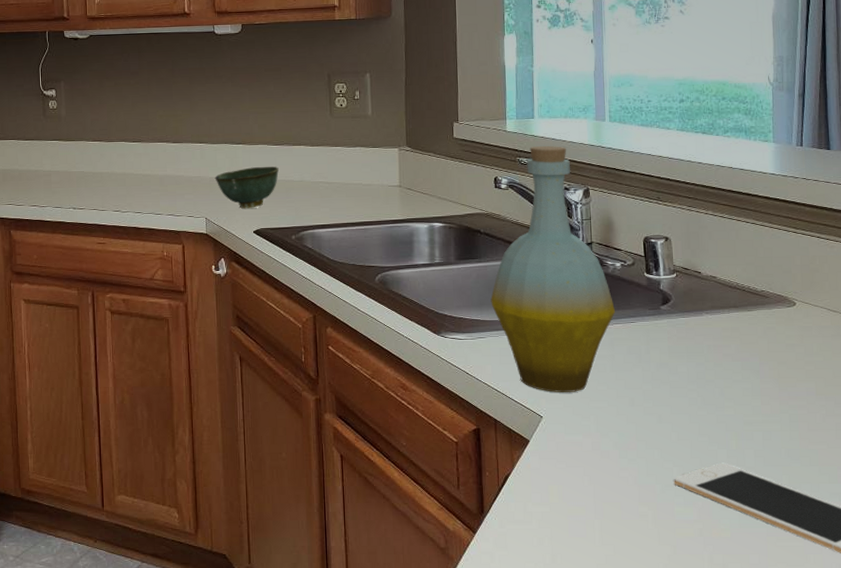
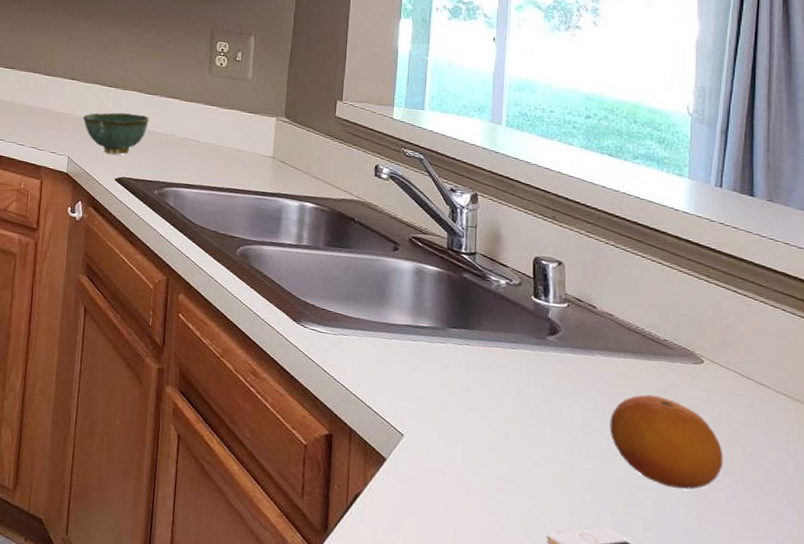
bottle: present [491,146,616,392] -> none [358,139,496,414]
fruit: none [720,341,818,417] -> present [609,394,723,490]

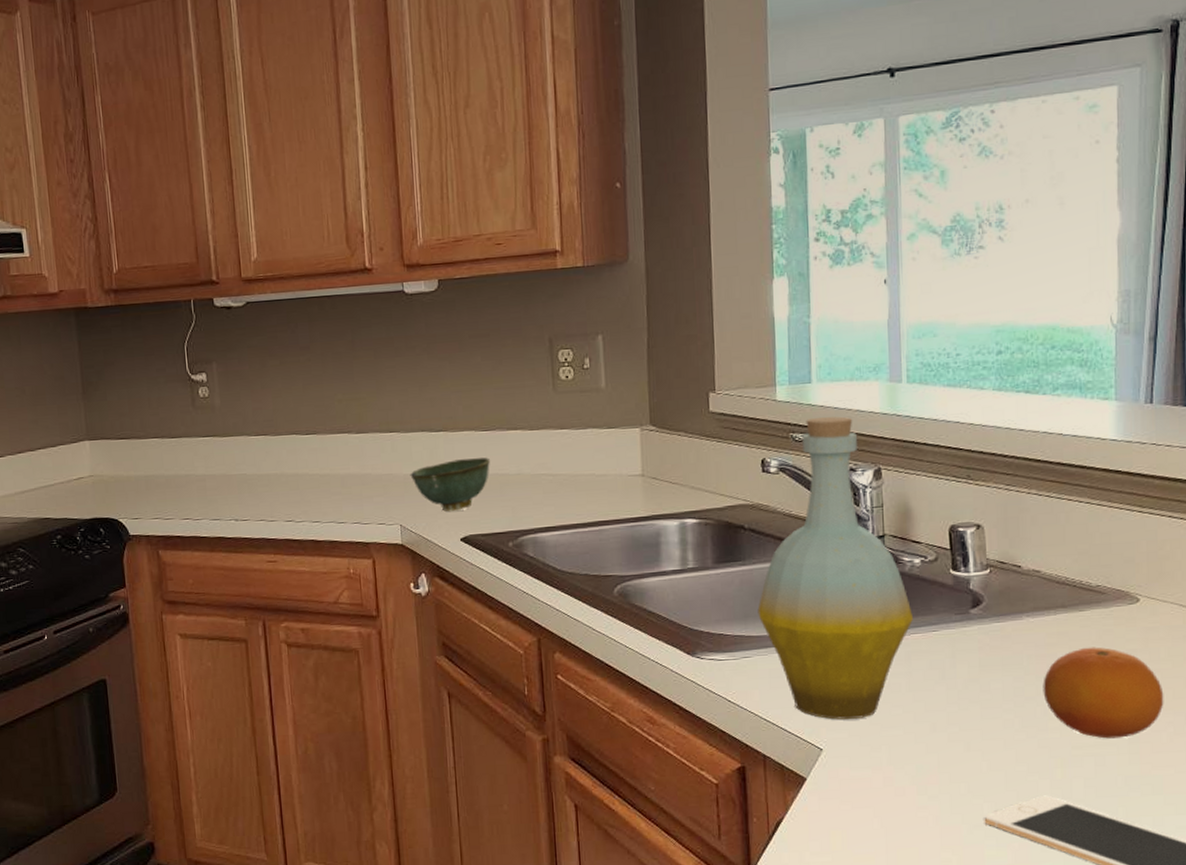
bottle: none [358,139,496,414] -> present [757,416,914,720]

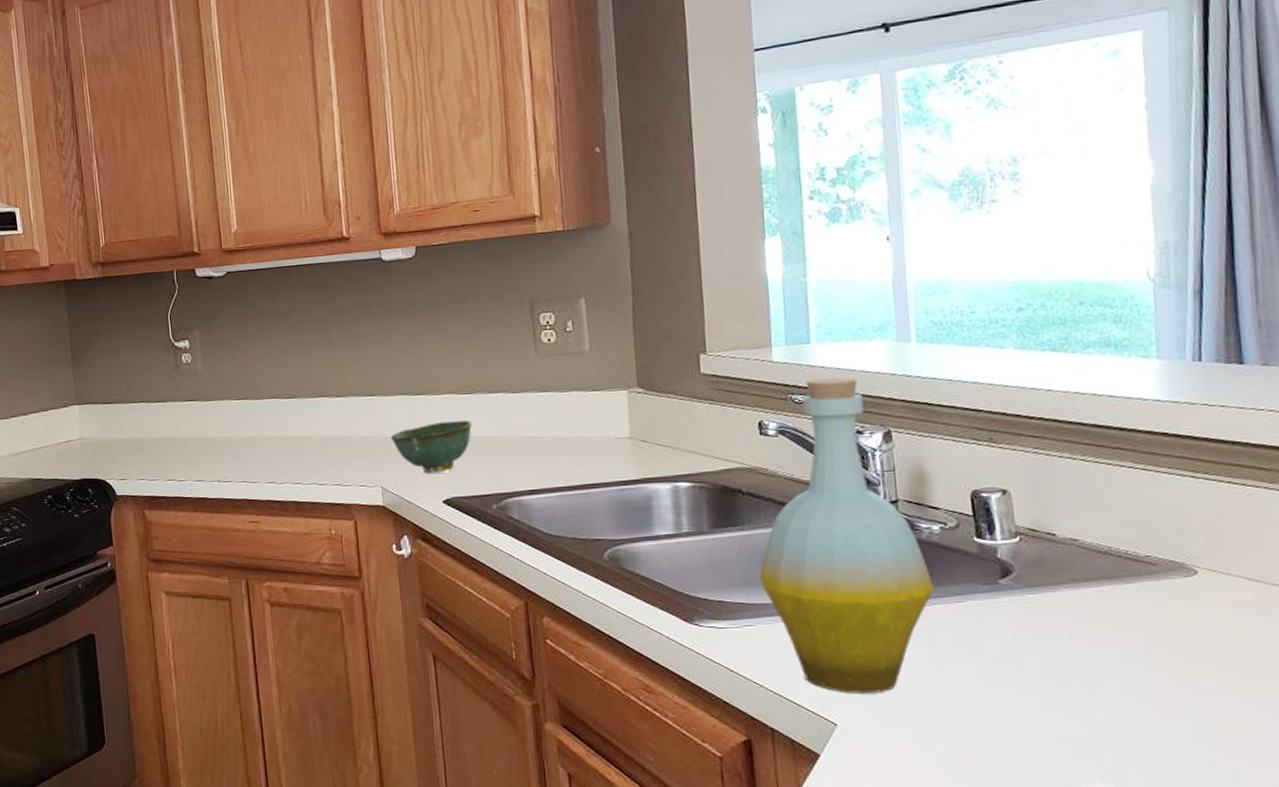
fruit: present [1043,647,1164,739] -> none [1087,622,1234,723]

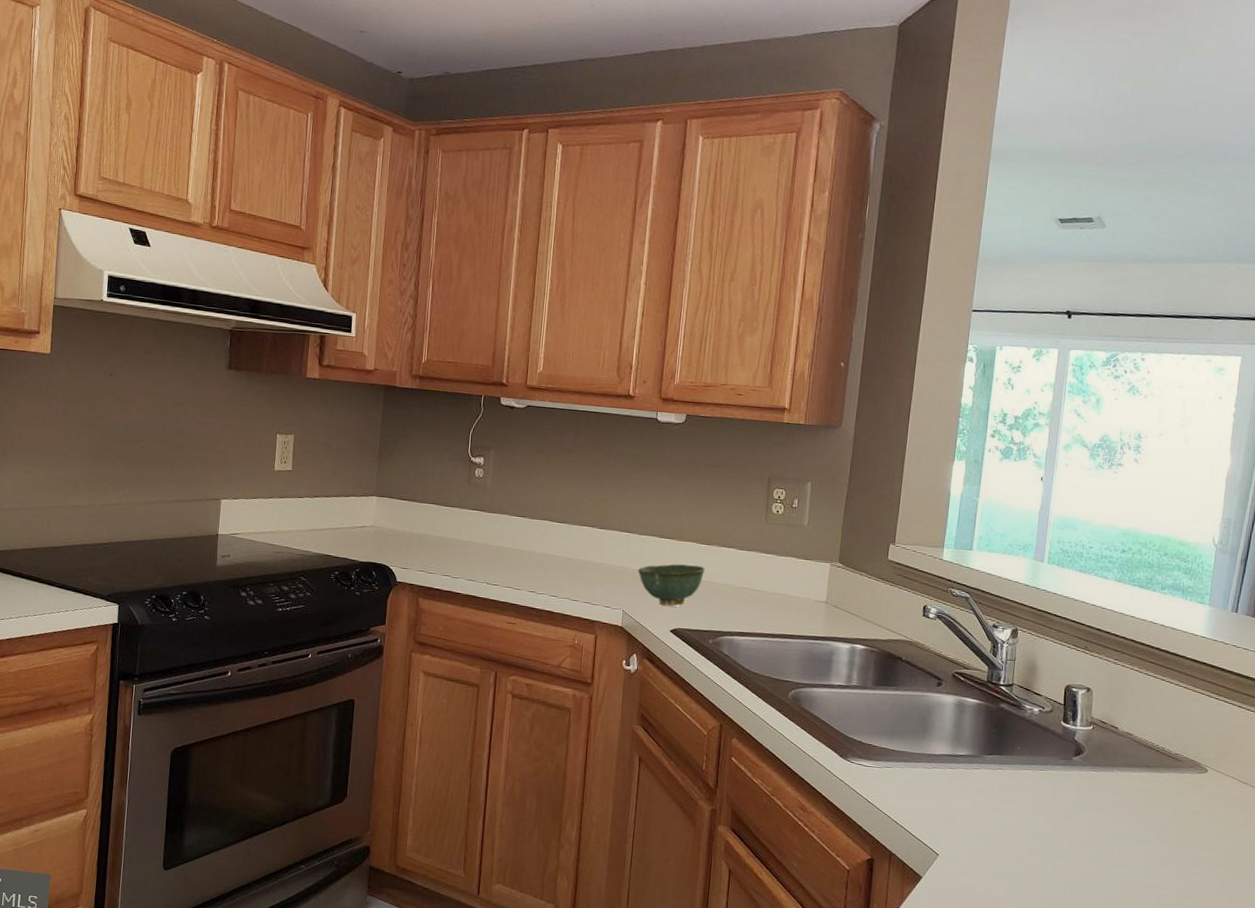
bottle: present [759,377,935,693] -> none [902,579,1027,833]

